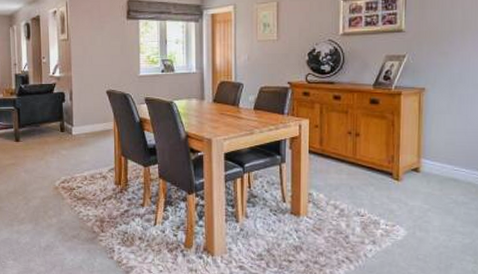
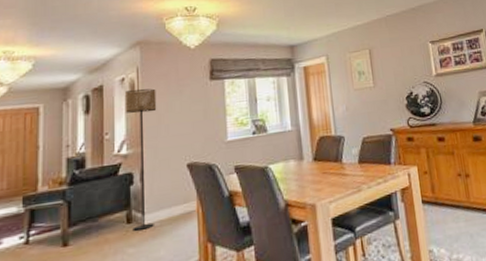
floor lamp: none [58,21,82,138] -> present [126,88,157,231]

